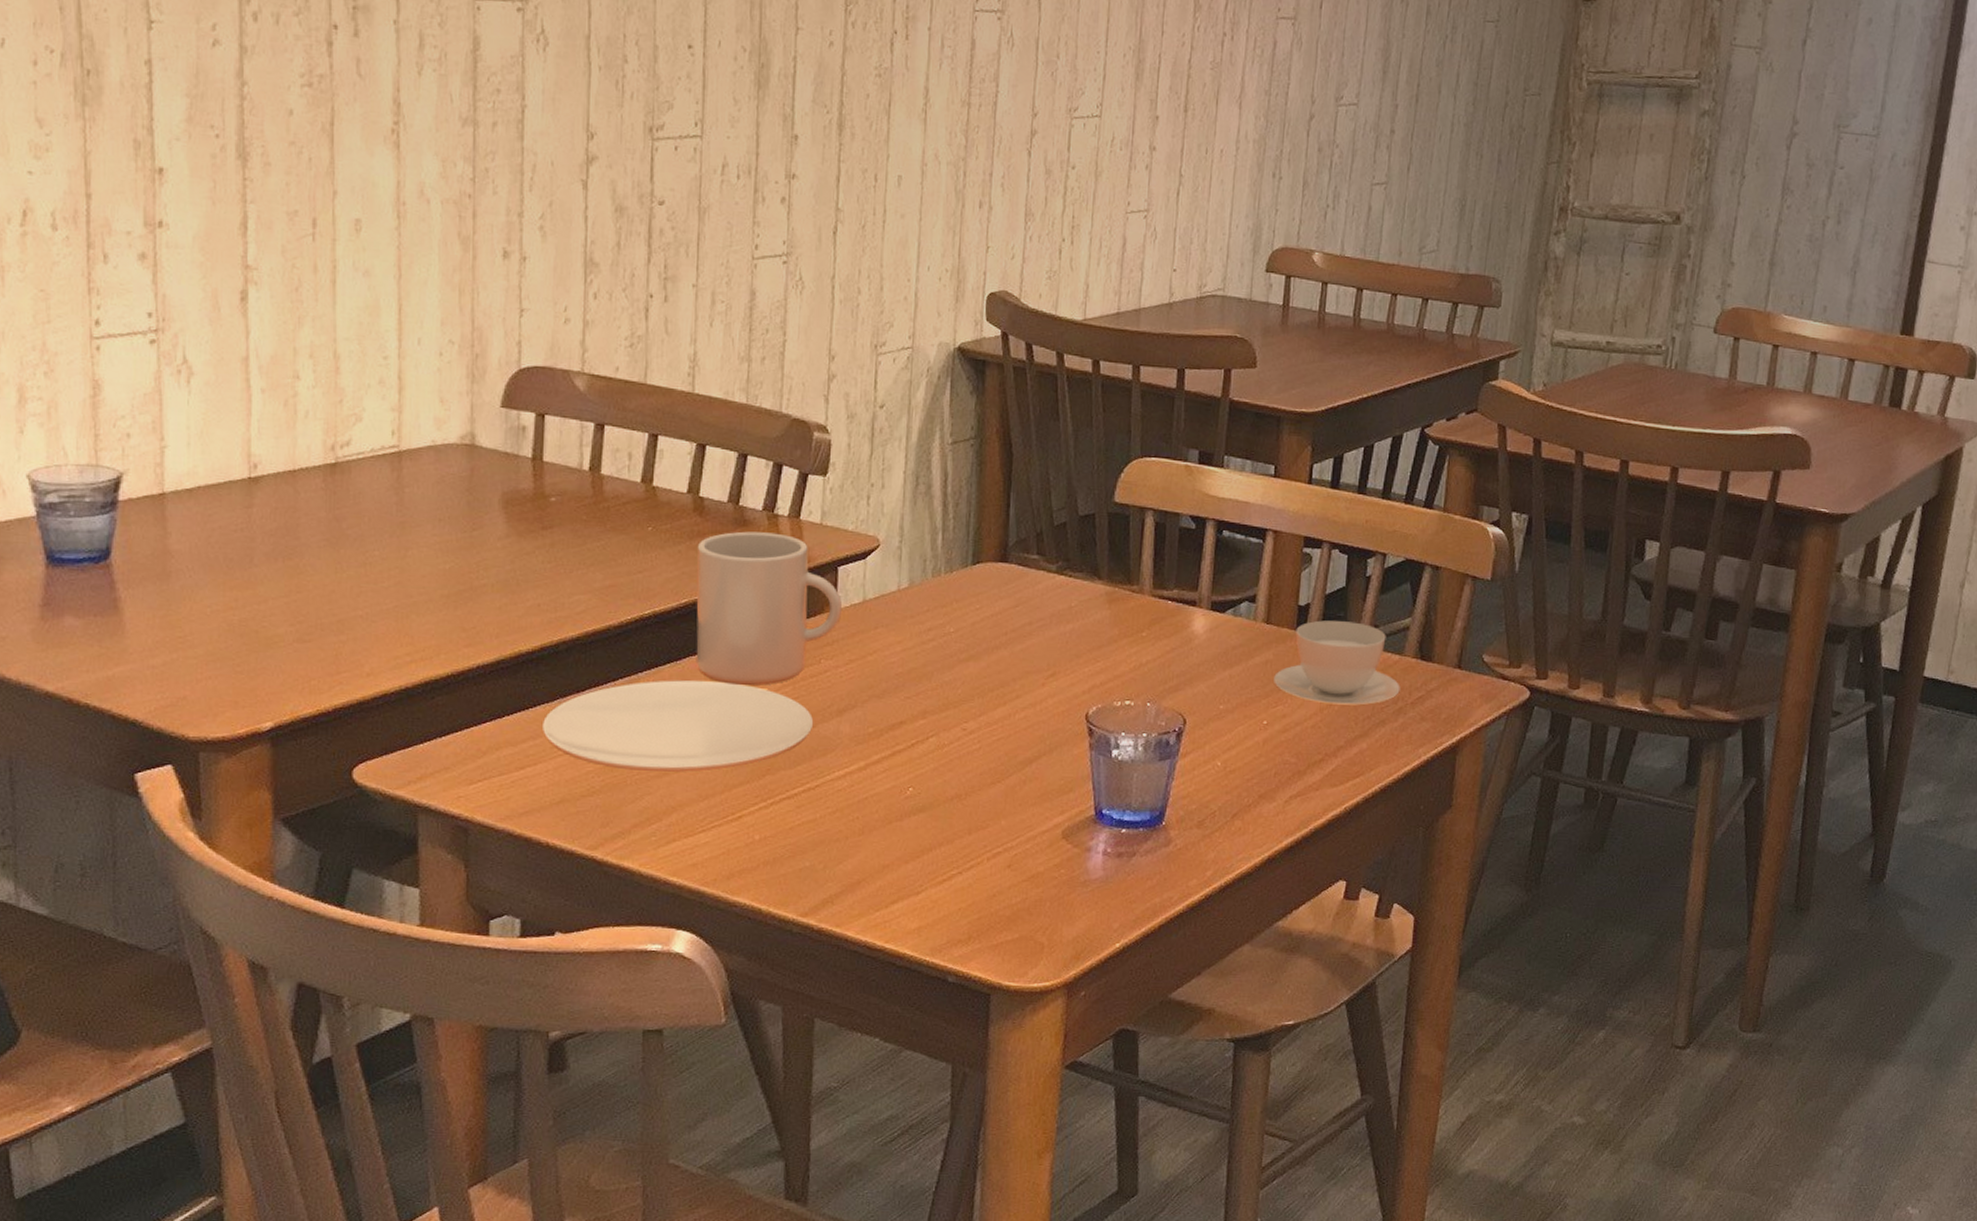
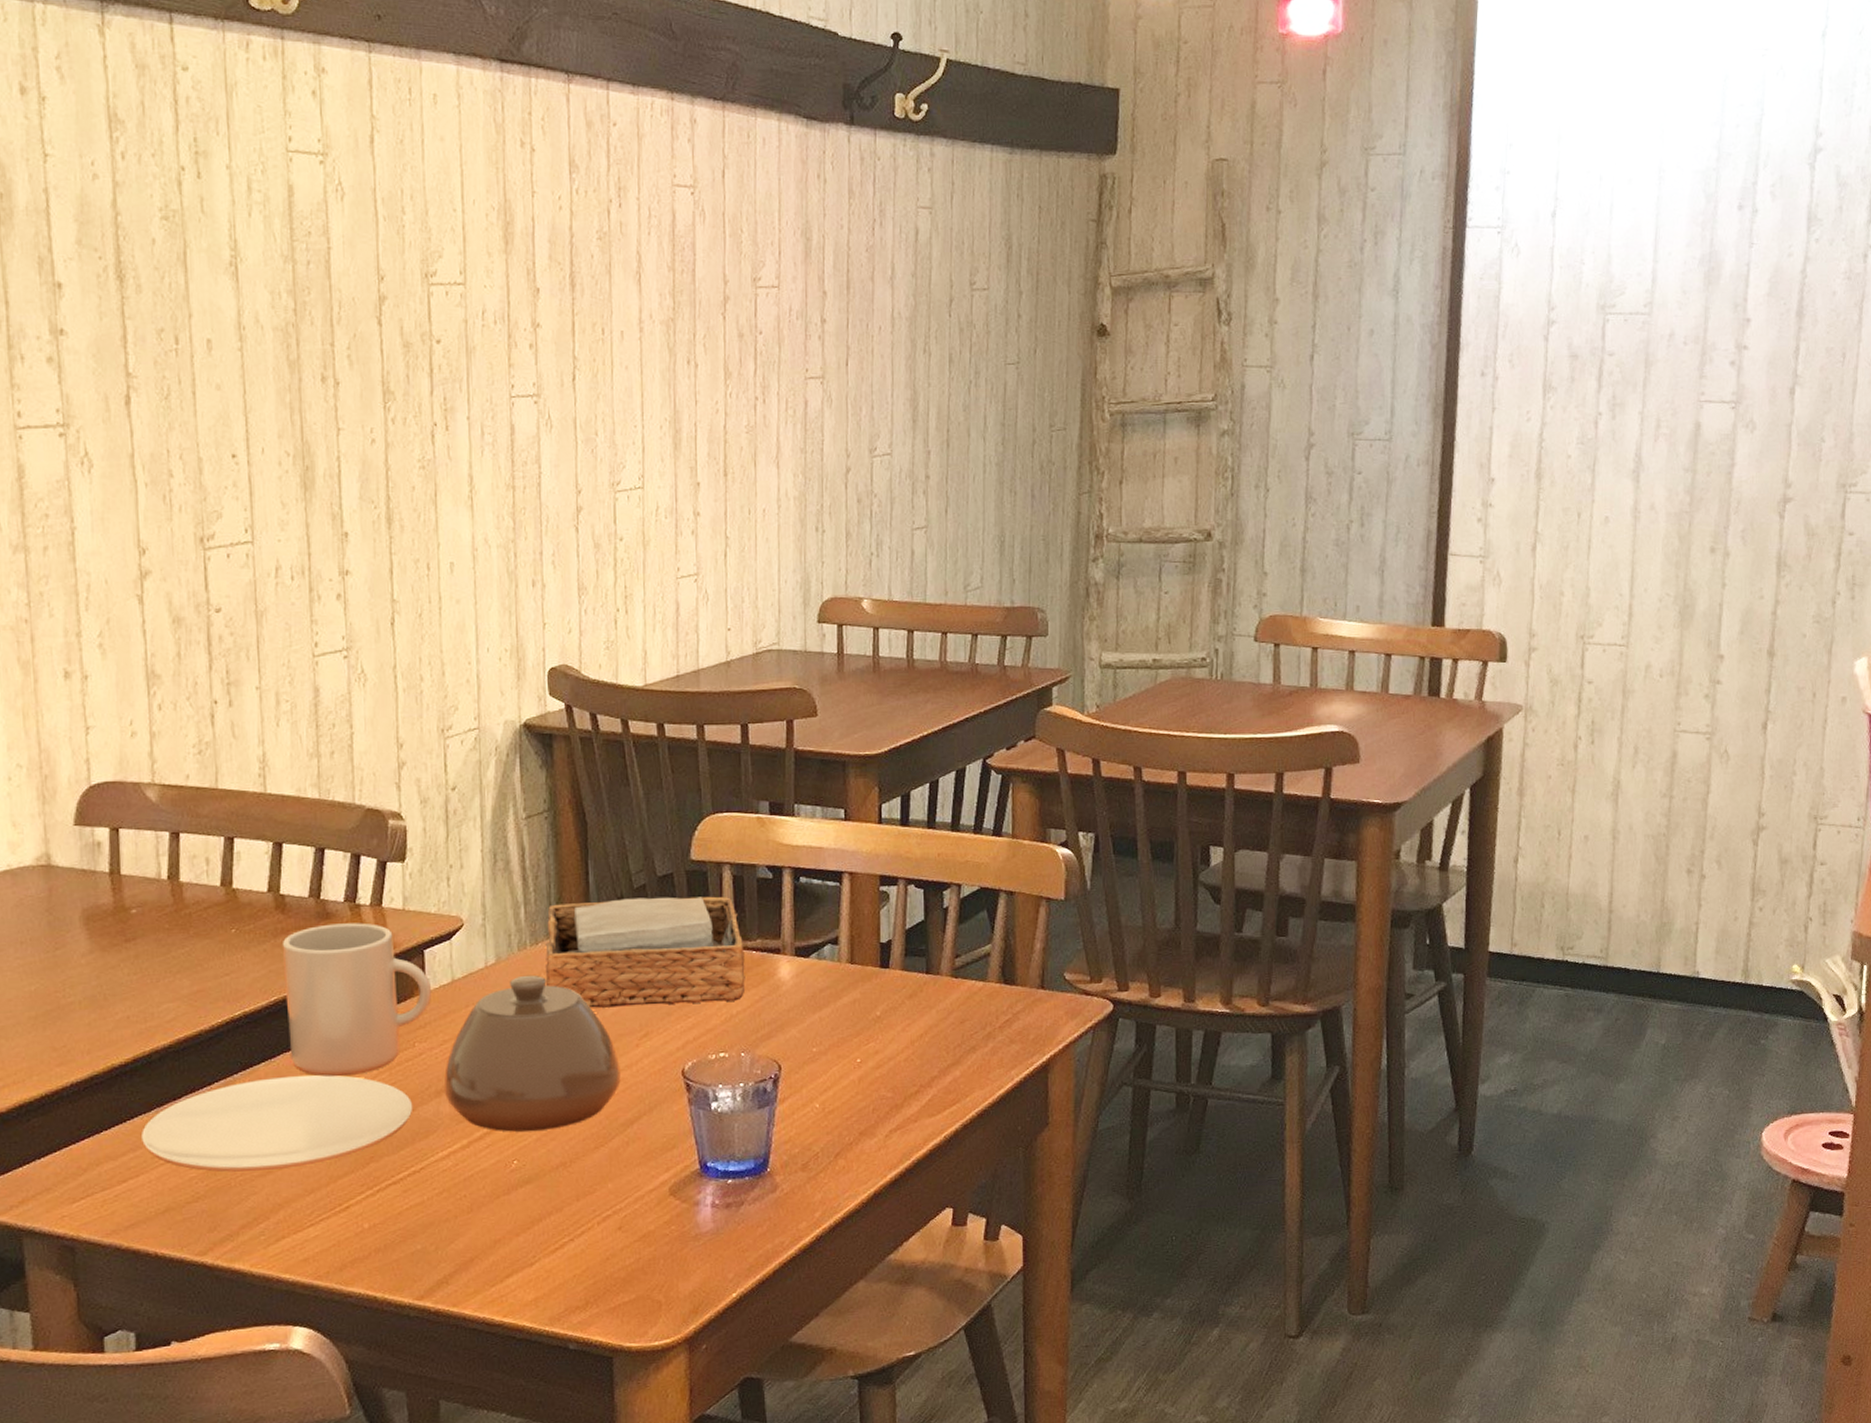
sugar bowl: none [845,602,1024,760] -> present [444,975,621,1132]
napkin holder: none [956,534,1160,650] -> present [545,896,745,1008]
teacup: present [1274,620,1400,705] -> none [863,953,987,1036]

